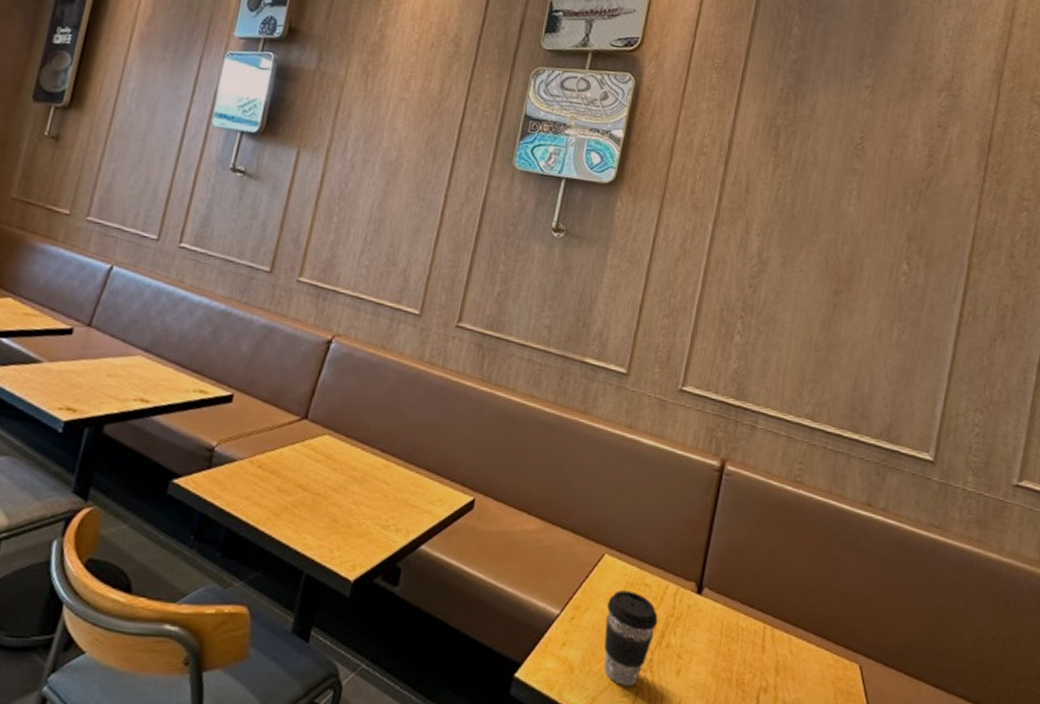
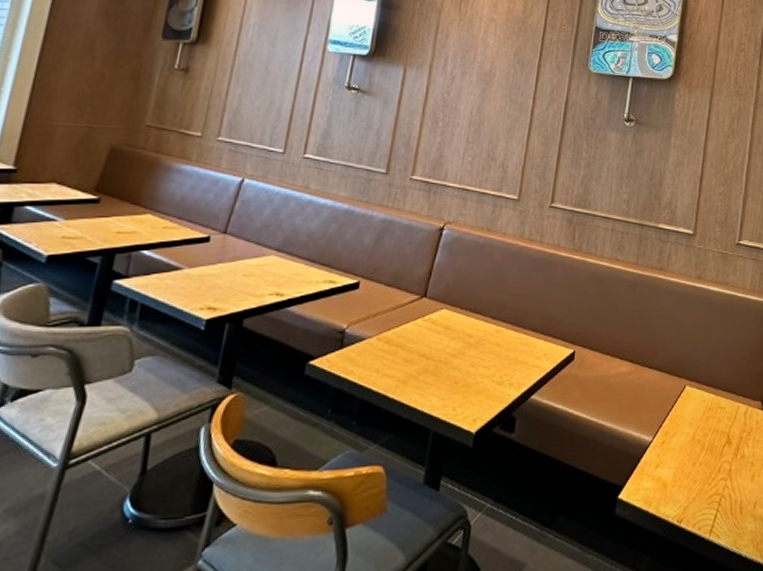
coffee cup: present [603,590,659,686] -> none [690,414,733,495]

